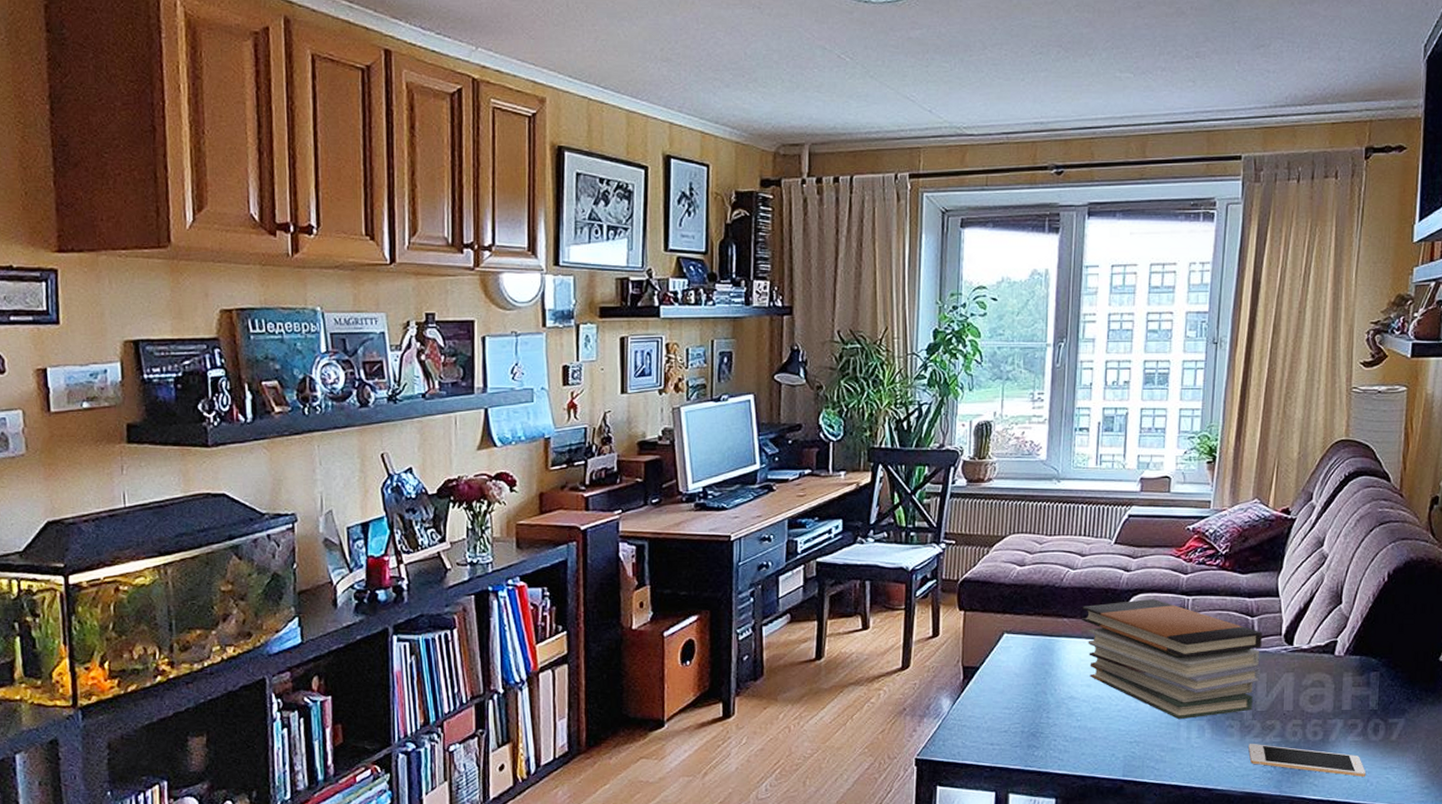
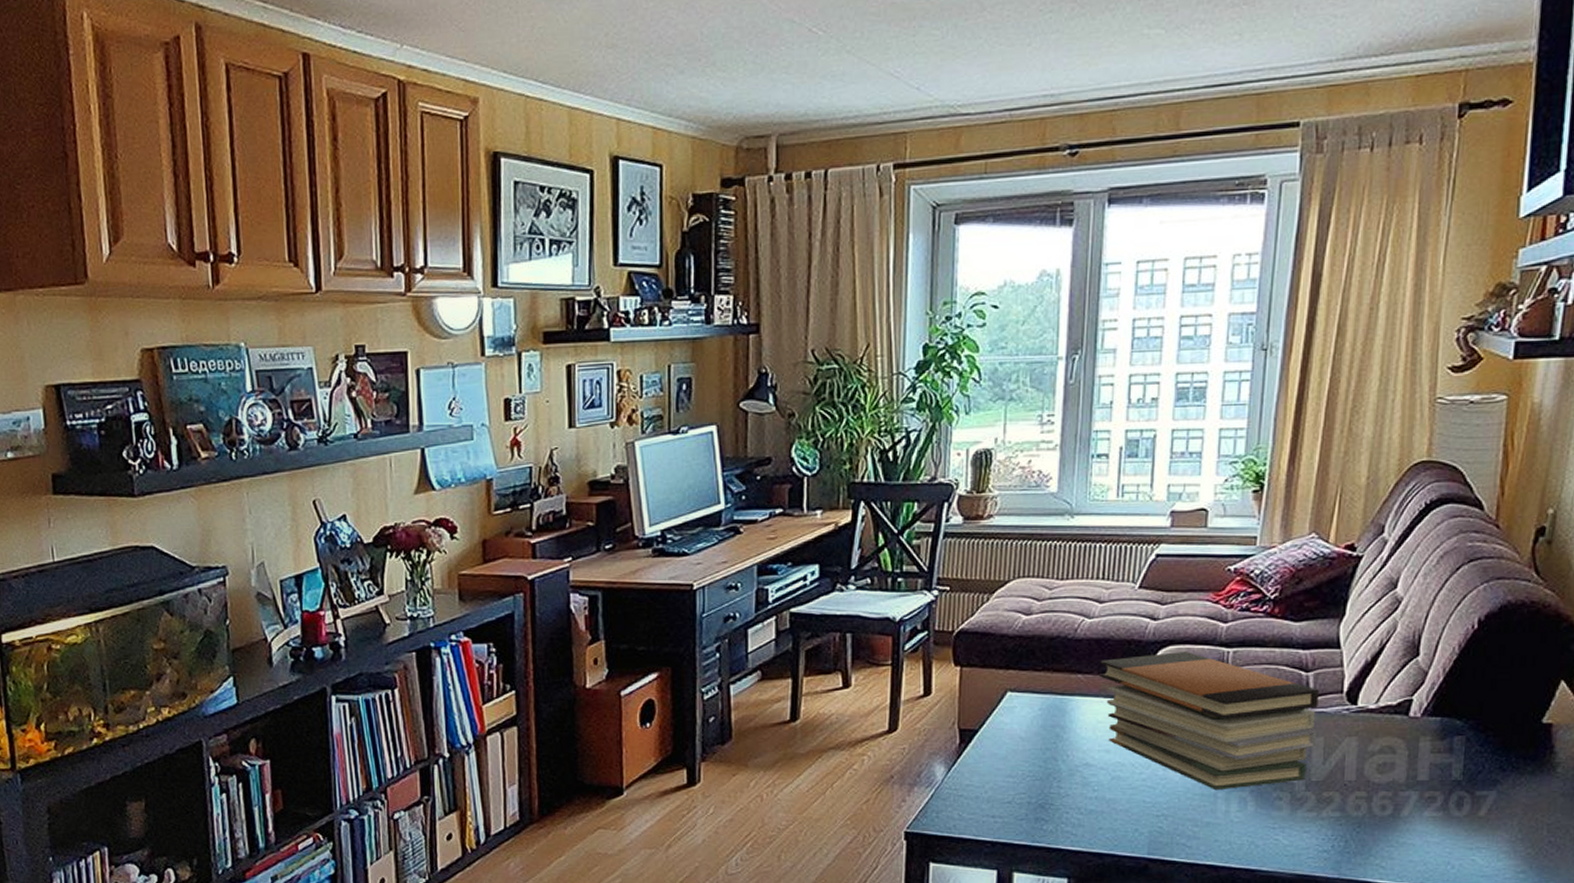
cell phone: present [1248,744,1365,777] -> none [1300,819,1446,858]

